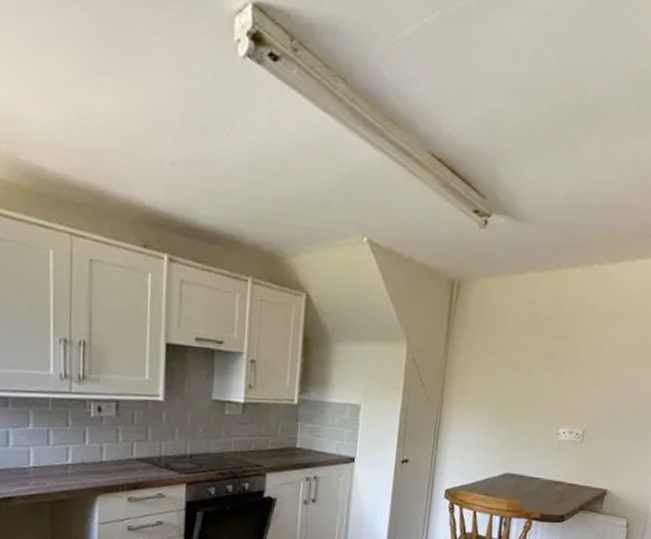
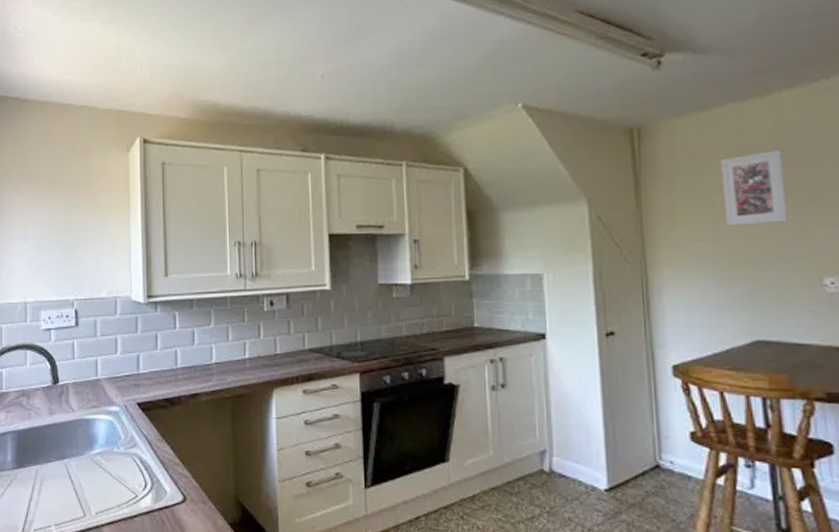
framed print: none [506,319,557,381] -> present [720,149,788,226]

